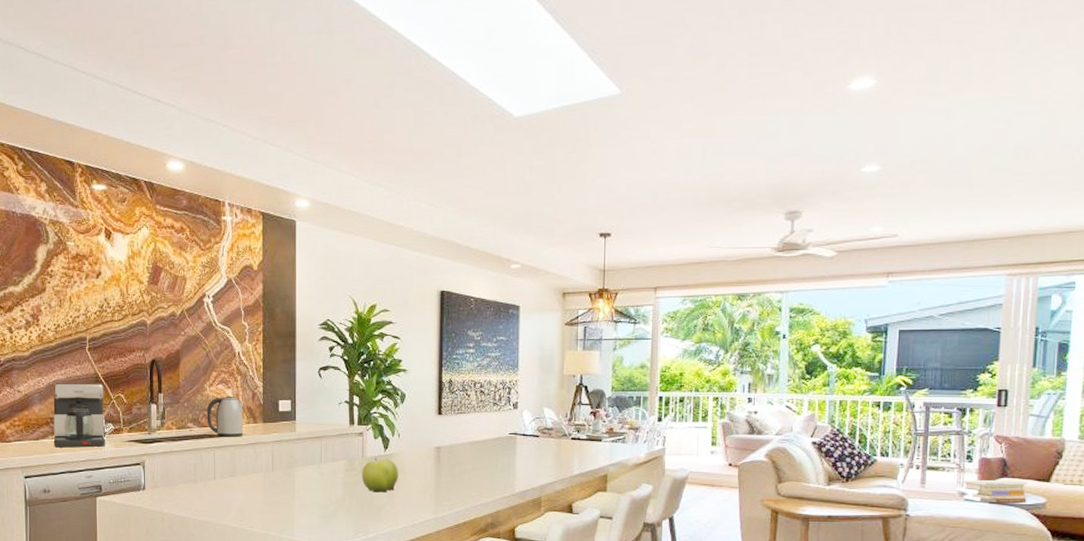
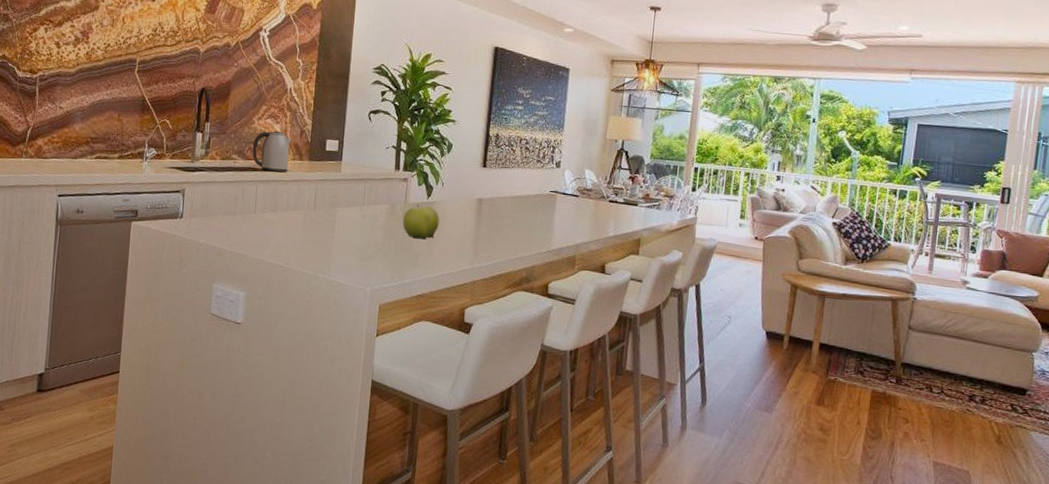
coffee maker: present [53,382,105,448] -> none [91,101,150,171]
books: present [964,479,1028,504] -> none [967,270,1024,295]

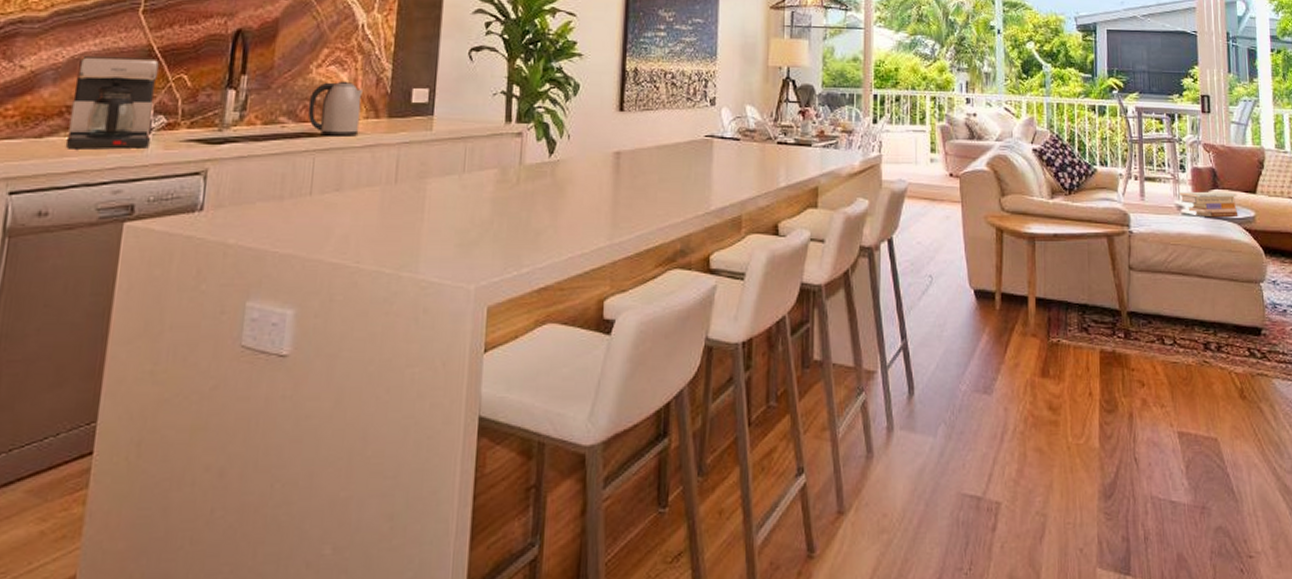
coffee maker: none [91,101,150,171] -> present [65,55,159,149]
fruit: present [402,204,439,240] -> none [516,166,566,212]
books: none [967,270,1024,295] -> present [1179,191,1238,218]

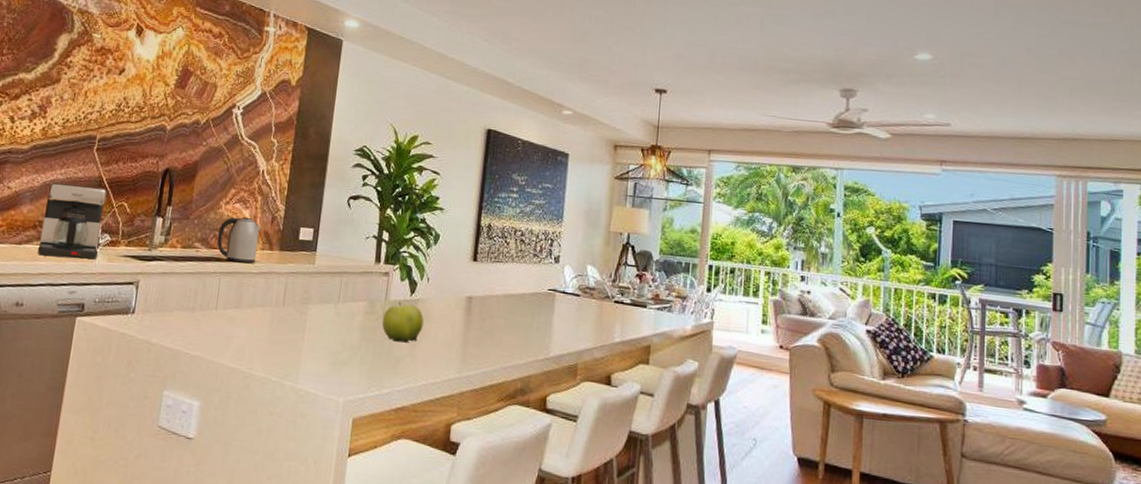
fruit: none [516,166,566,212] -> present [382,302,424,343]
books: present [1179,191,1238,218] -> none [1022,387,1087,418]

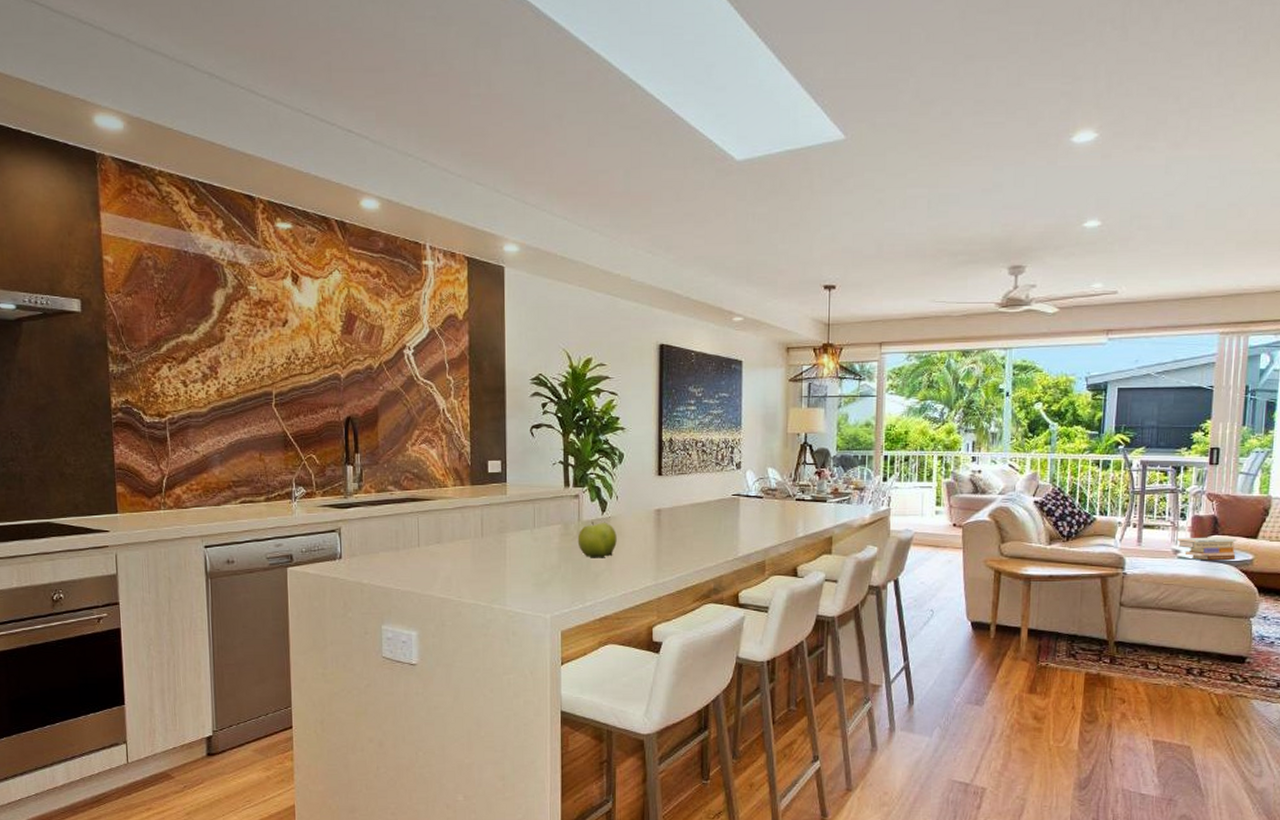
coffee maker: present [37,181,107,260] -> none [235,441,296,514]
kettle: present [216,216,261,265] -> none [408,456,450,502]
books: none [1022,387,1087,418] -> present [1177,537,1237,561]

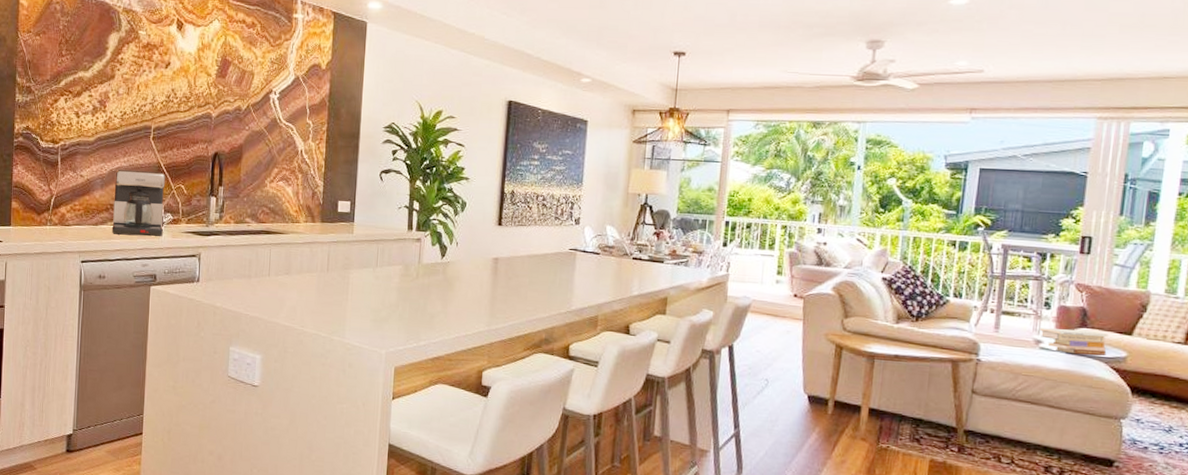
coffee maker: none [235,441,296,514] -> present [111,169,165,236]
fruit: present [577,522,617,558] -> none [416,265,454,301]

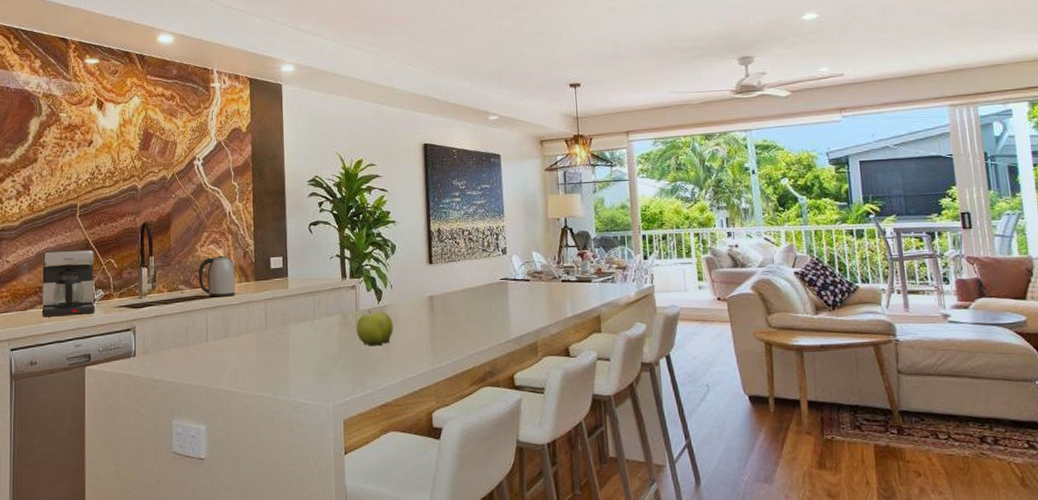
kettle: none [265,193,303,236] -> present [198,255,236,299]
fruit: none [416,265,454,301] -> present [356,310,393,346]
books: present [1040,328,1109,356] -> none [944,299,1009,324]

